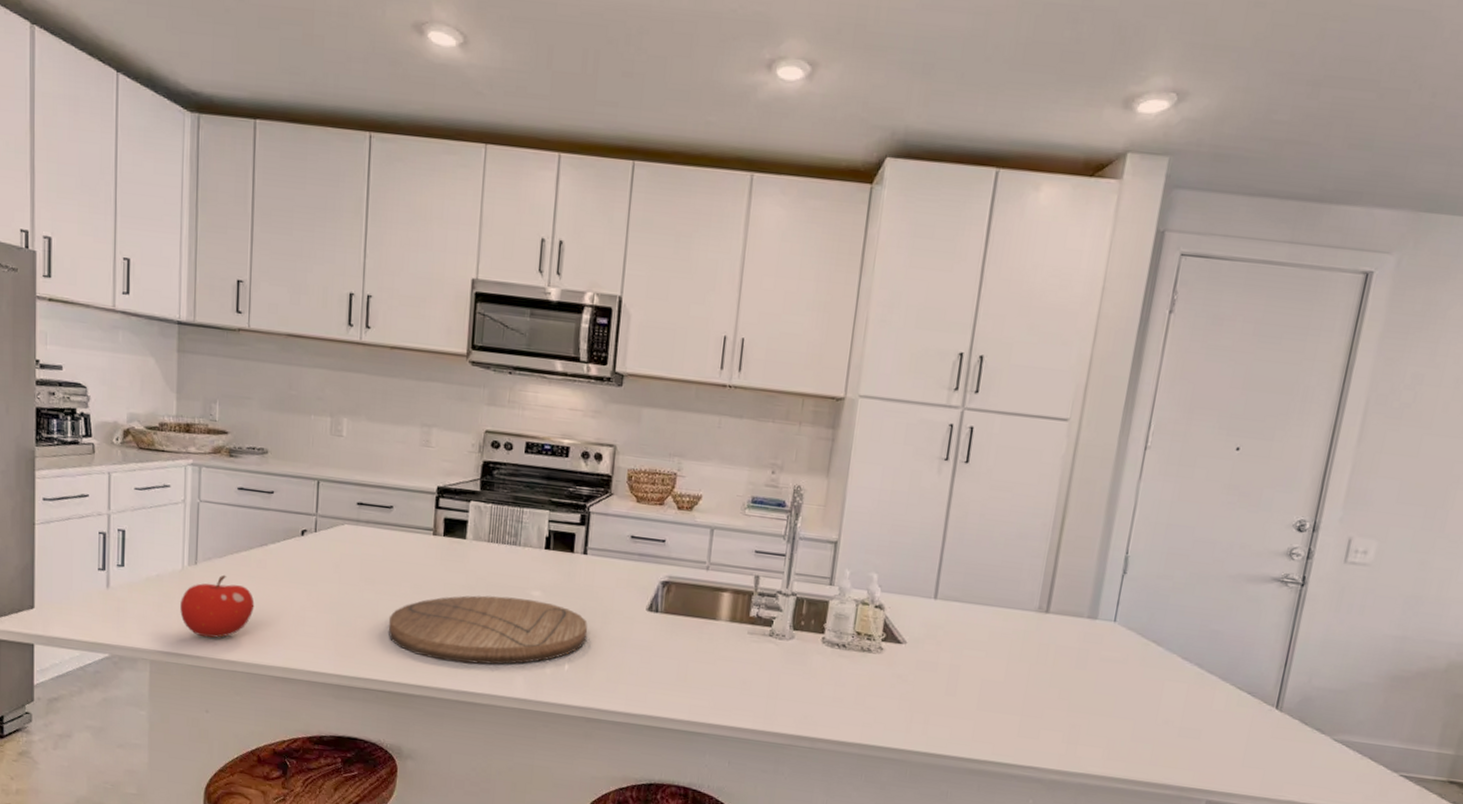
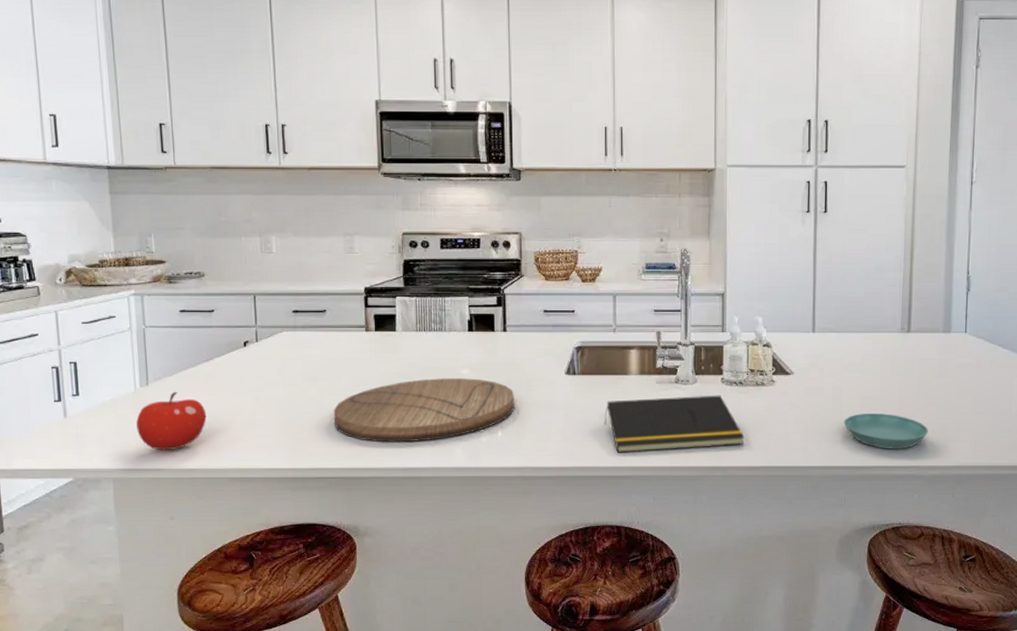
notepad: none [684,646,841,716] -> present [604,395,745,453]
saucer: none [957,698,1056,746] -> present [843,414,928,449]

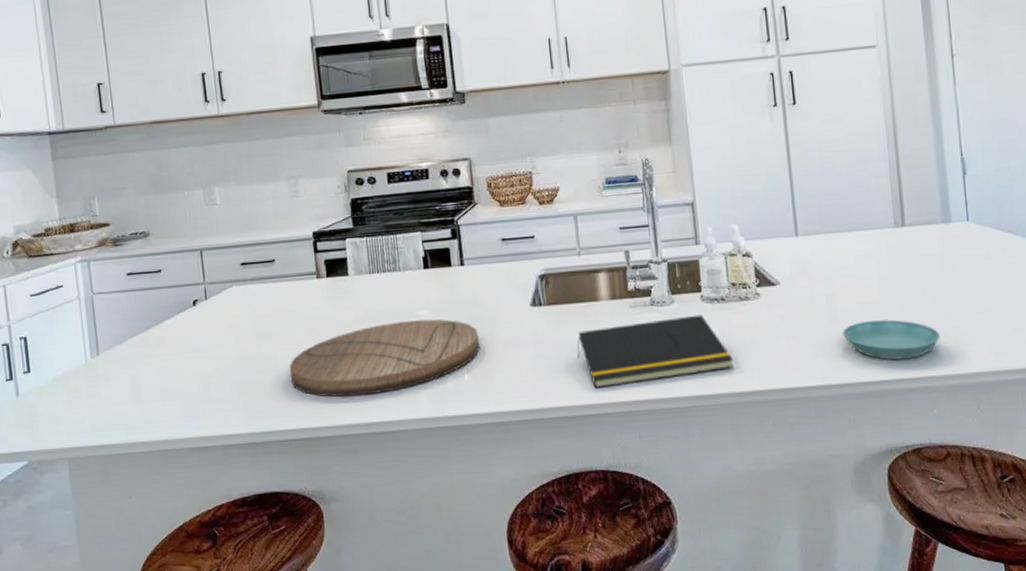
fruit: present [136,391,207,451] -> none [88,359,160,425]

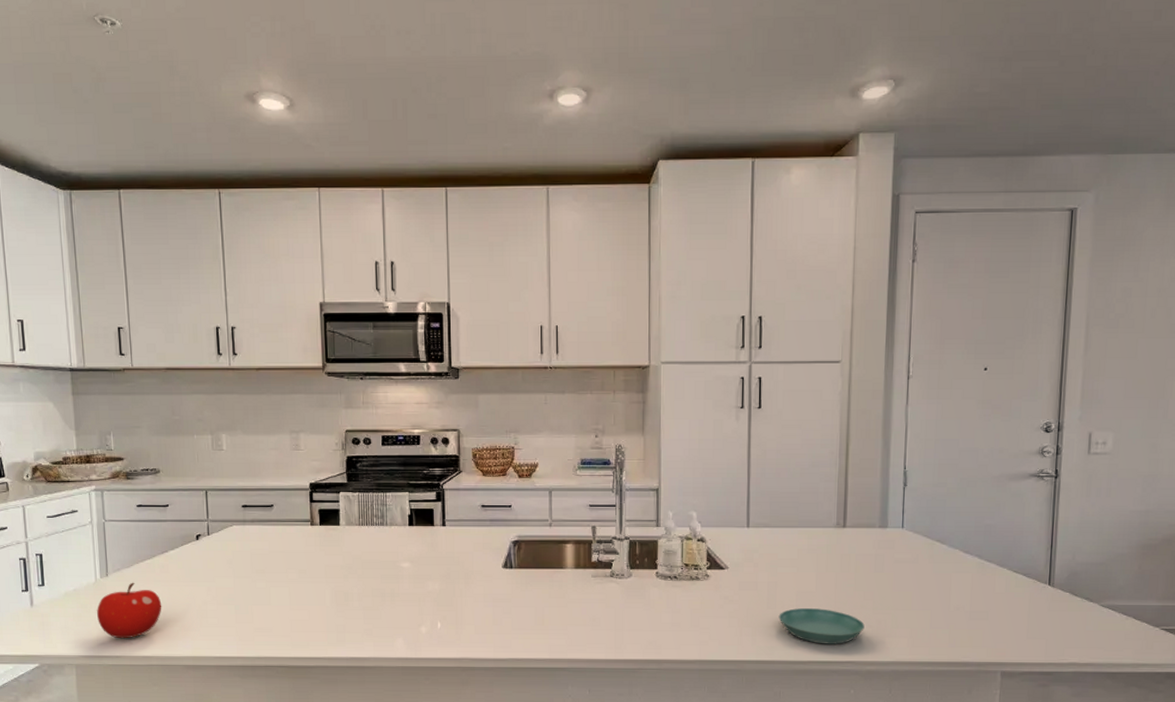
fruit: none [88,359,160,425] -> present [97,582,162,639]
cutting board: present [289,319,481,397] -> none [280,571,454,633]
notepad: present [577,314,734,388] -> none [541,589,679,645]

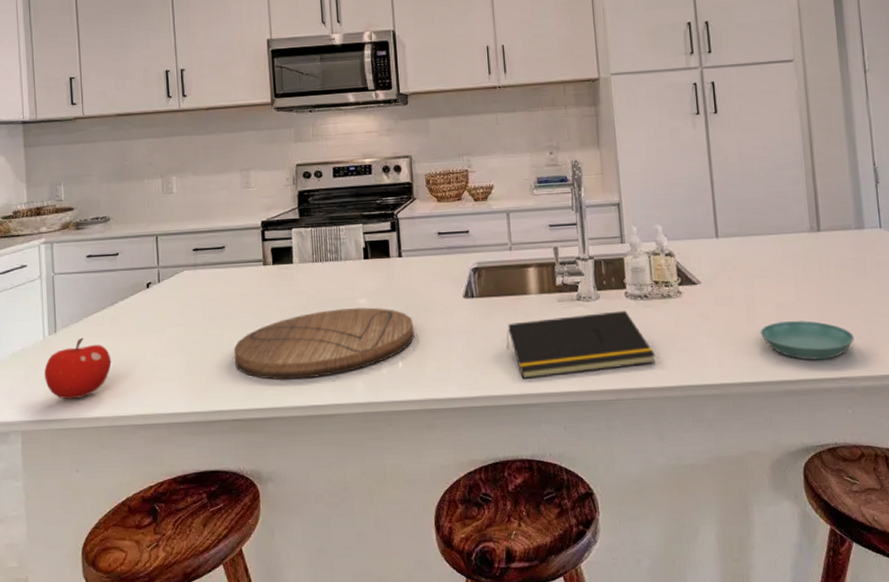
cutting board: none [280,571,454,633] -> present [233,307,415,380]
notepad: none [541,589,679,645] -> present [506,310,656,379]

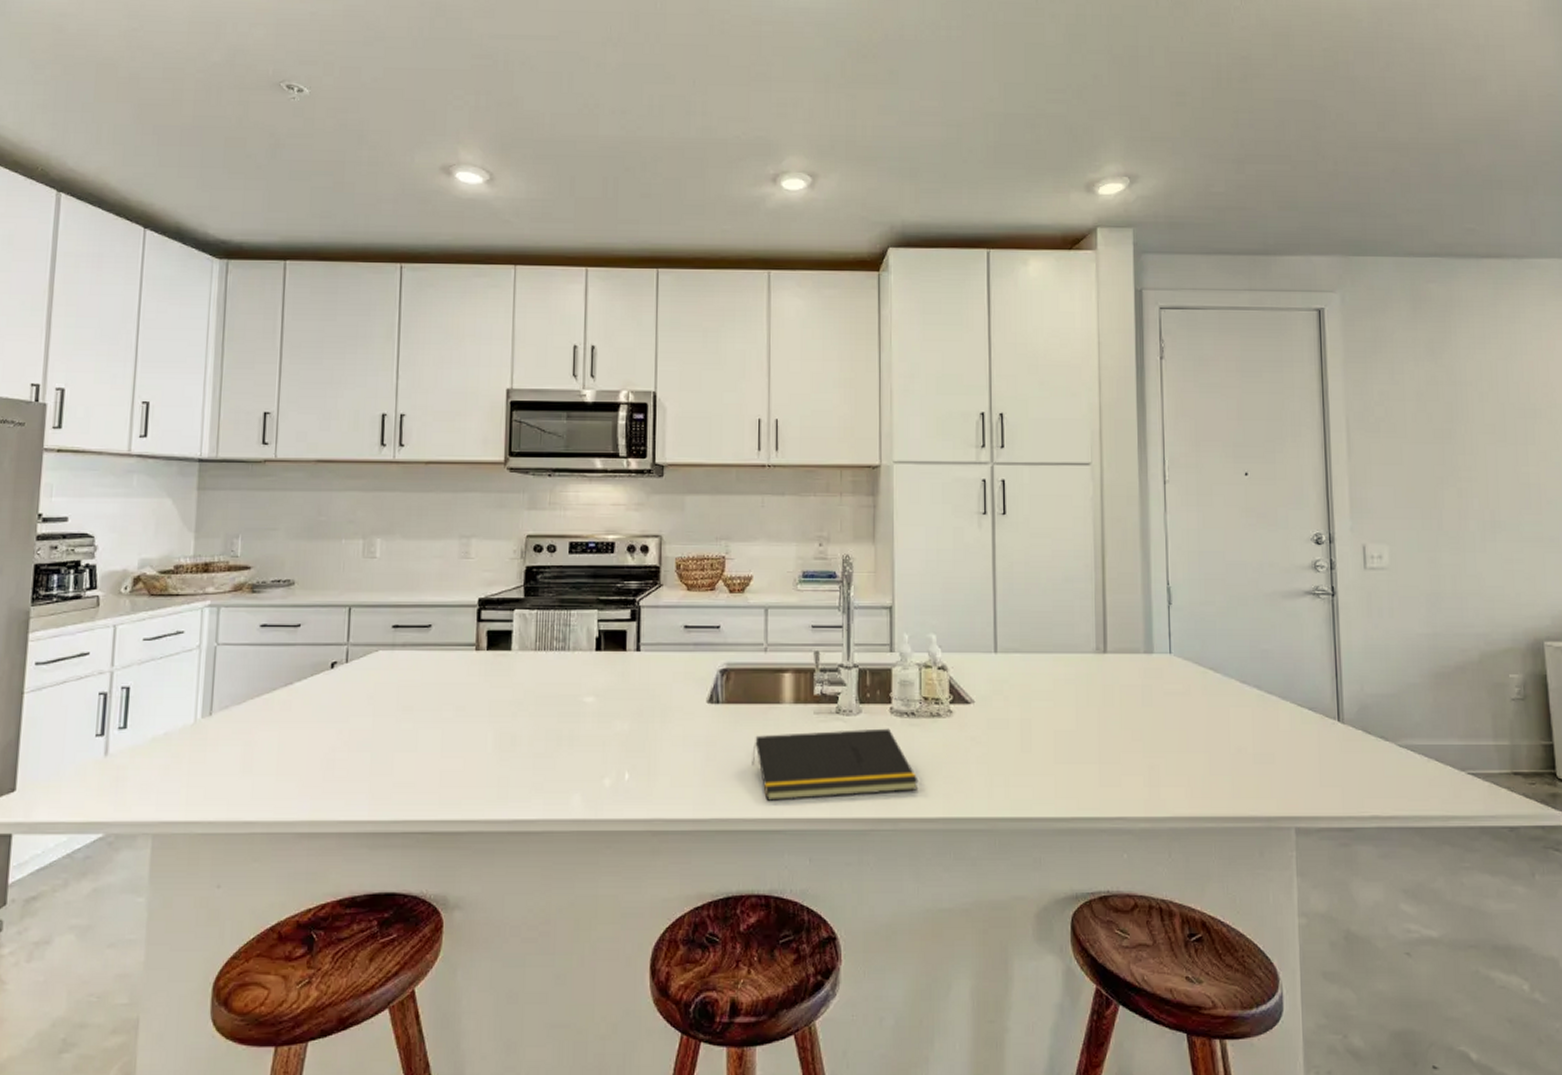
fruit: present [44,337,112,400] -> none [190,723,277,798]
cutting board: present [233,307,415,380] -> none [429,707,647,788]
saucer: present [760,321,854,360] -> none [1035,751,1135,796]

